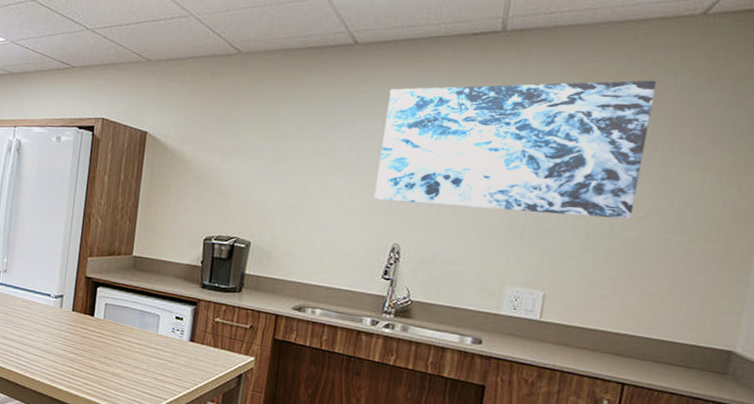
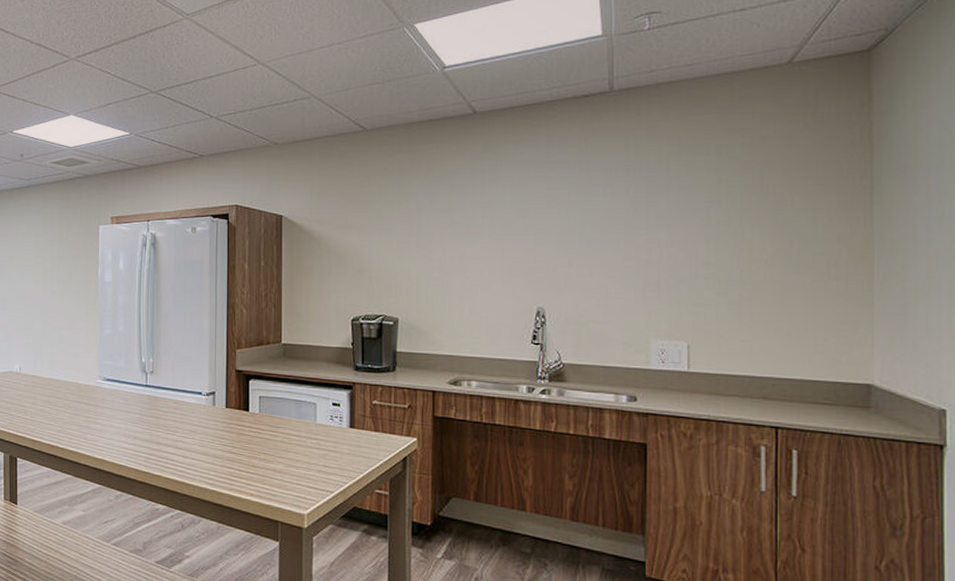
wall art: present [374,80,657,219] -> none [513,128,758,265]

